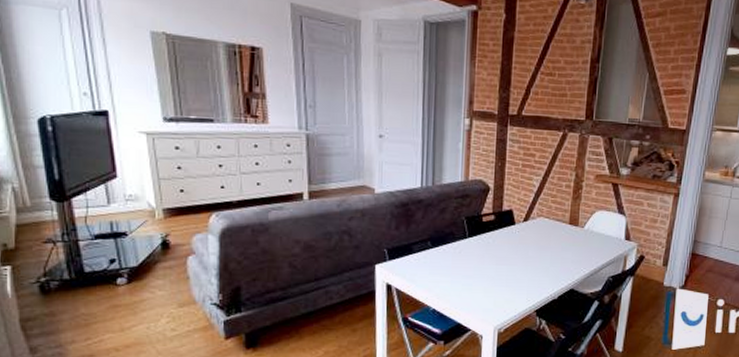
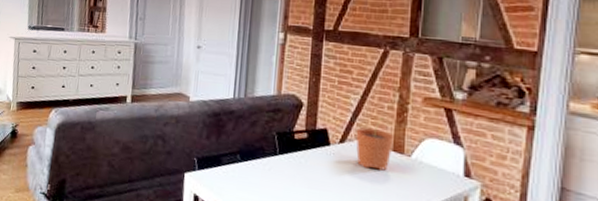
plant pot: none [538,196,570,242] -> present [355,118,394,171]

